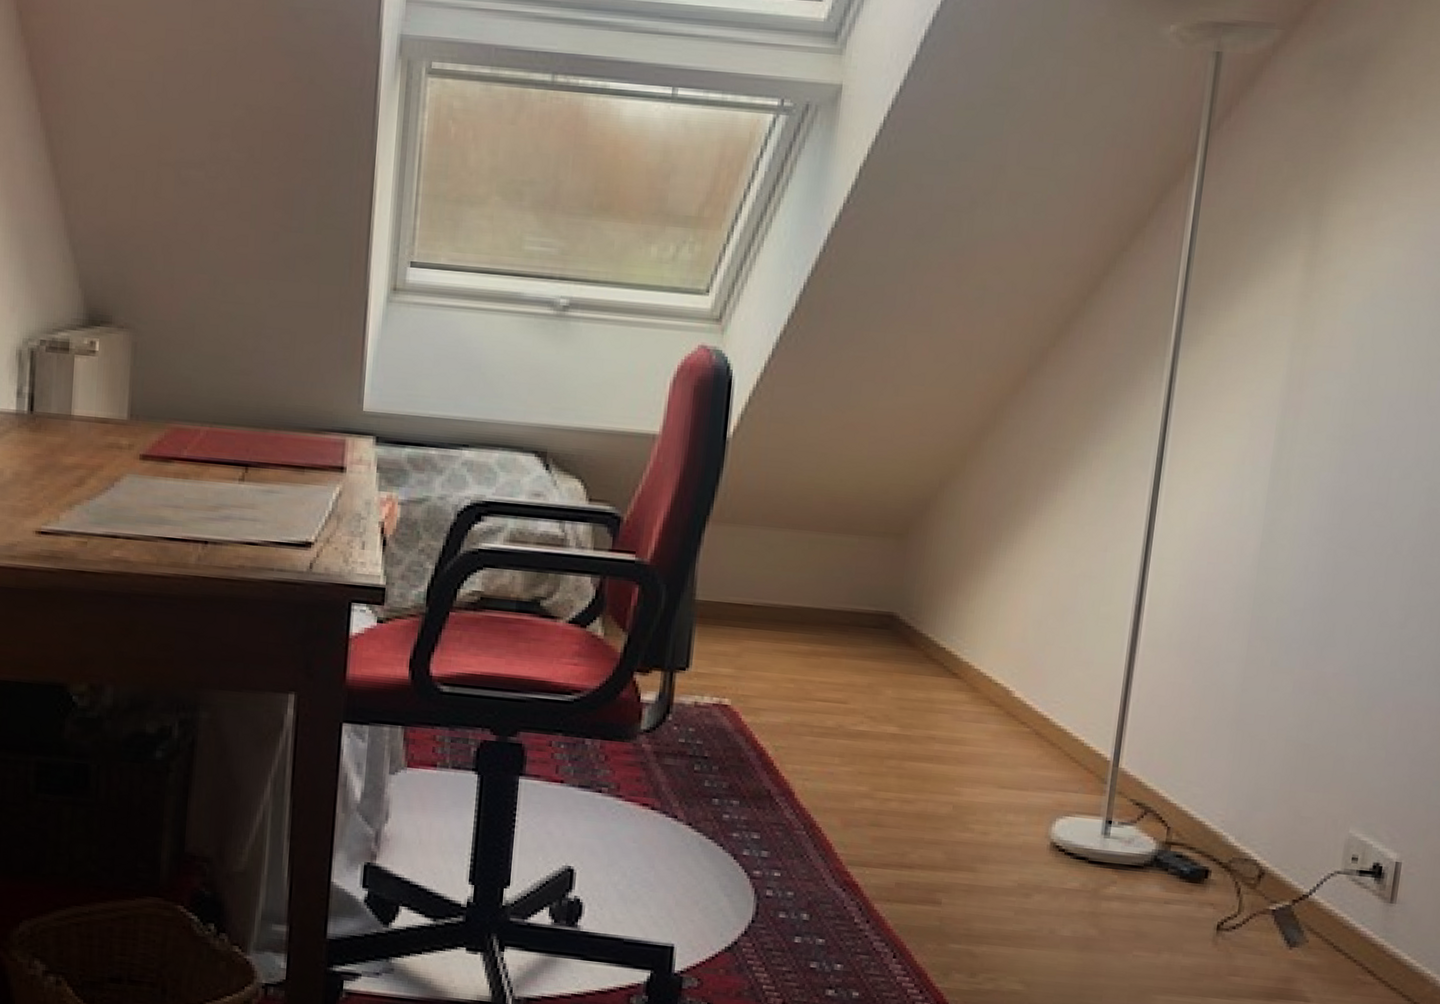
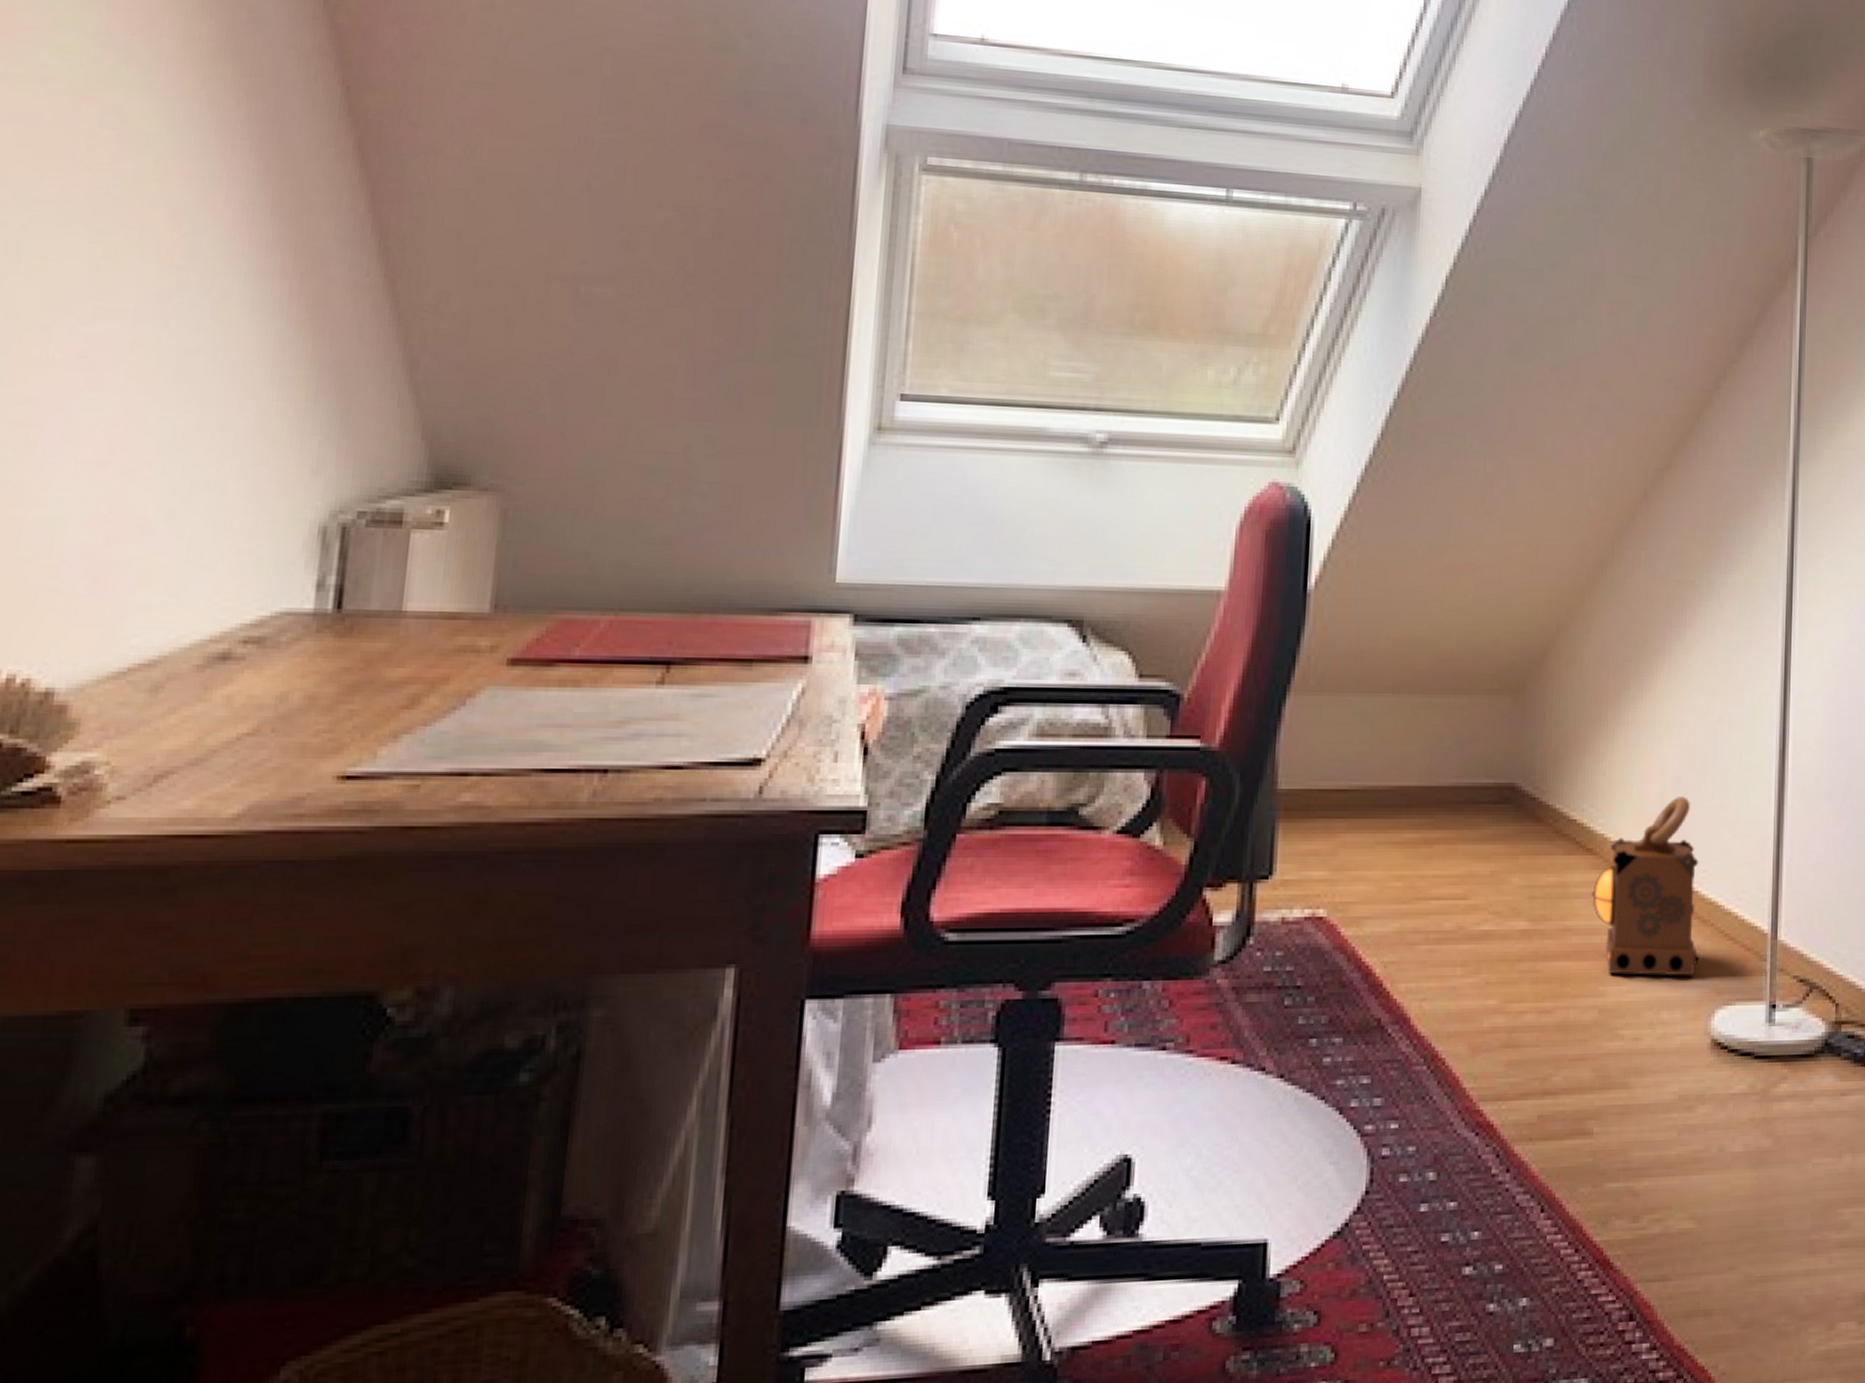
lantern: none [953,637,1053,789] -> present [1591,796,1699,977]

